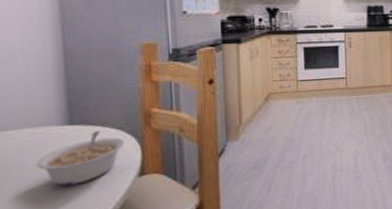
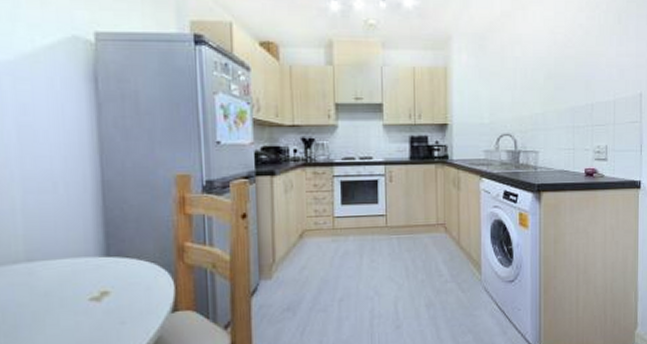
legume: present [35,131,124,187] -> none [74,264,158,319]

